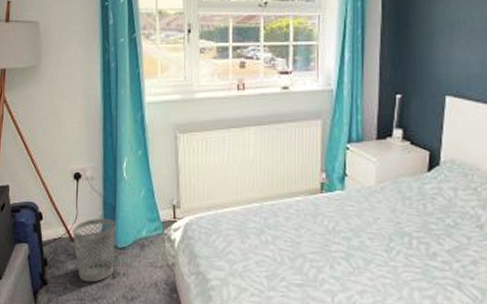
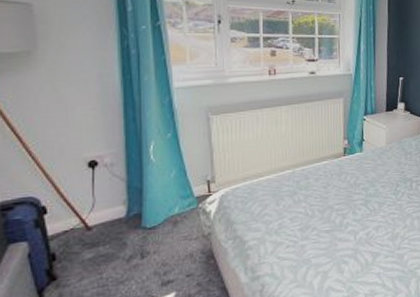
wastebasket: present [72,218,116,283] -> none [89,202,143,268]

